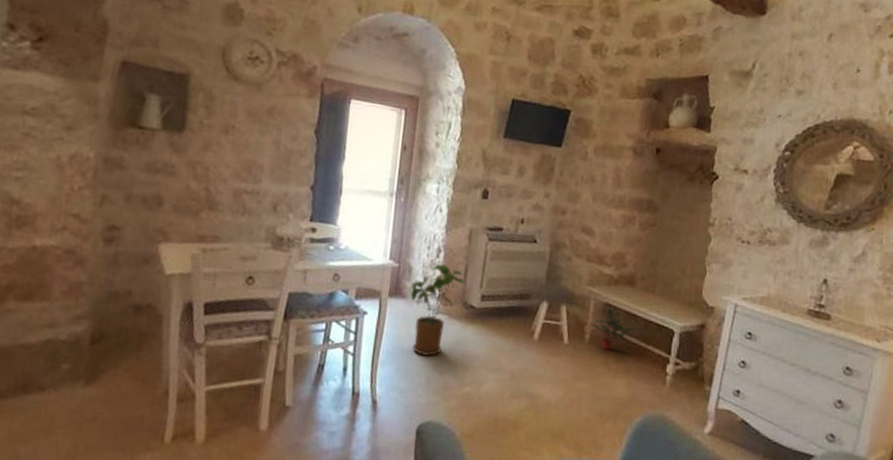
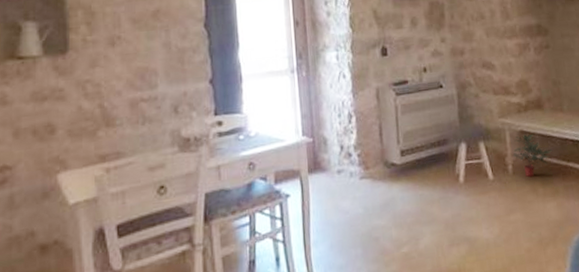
house plant: present [410,263,465,357] -> none [328,128,382,226]

